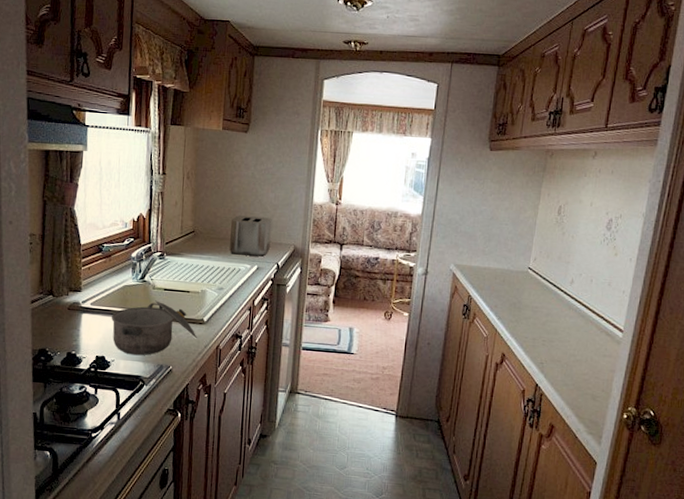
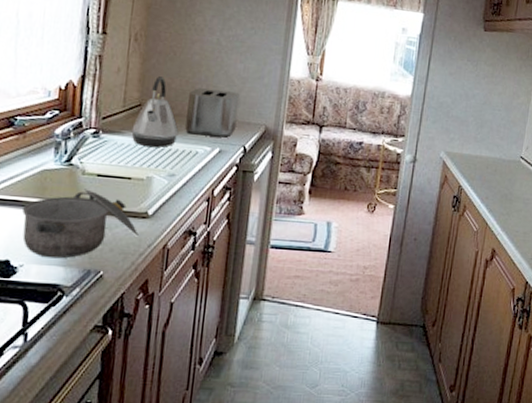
kettle: none [188,207,225,266] -> present [131,76,179,148]

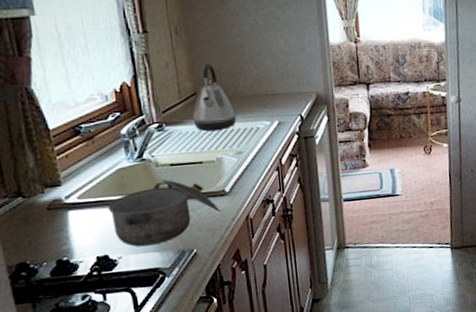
toaster: present [185,88,240,138] -> none [238,66,289,113]

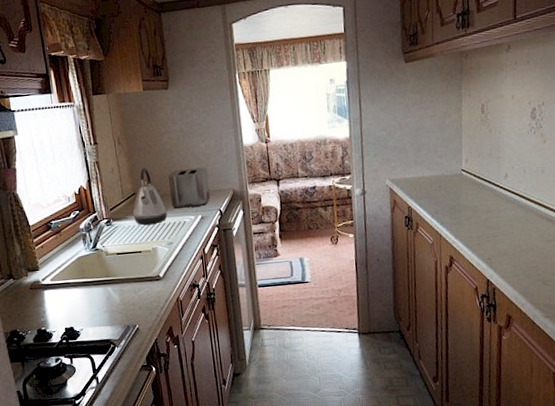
cooking pot: present [108,179,221,247] -> none [72,266,157,321]
toaster: none [238,66,289,113] -> present [167,167,210,209]

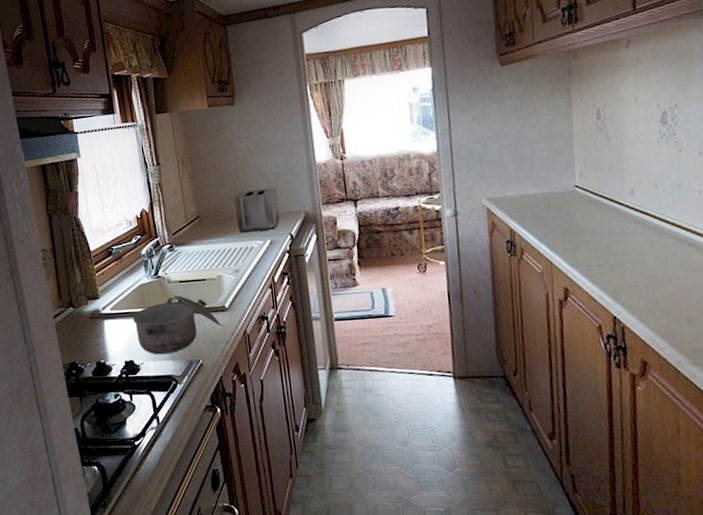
cooking pot: none [72,266,157,321] -> present [133,294,222,355]
kettle: present [132,168,168,225] -> none [196,189,234,251]

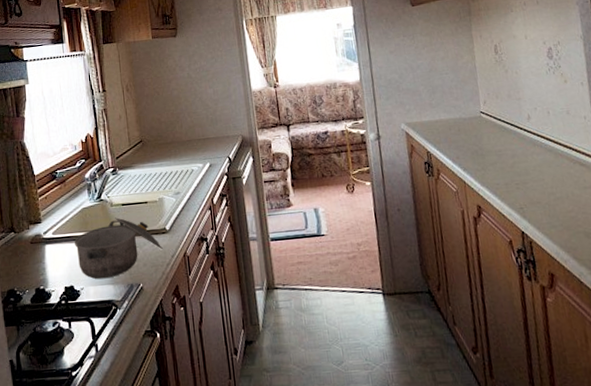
toaster: present [233,187,280,233] -> none [175,113,219,157]

